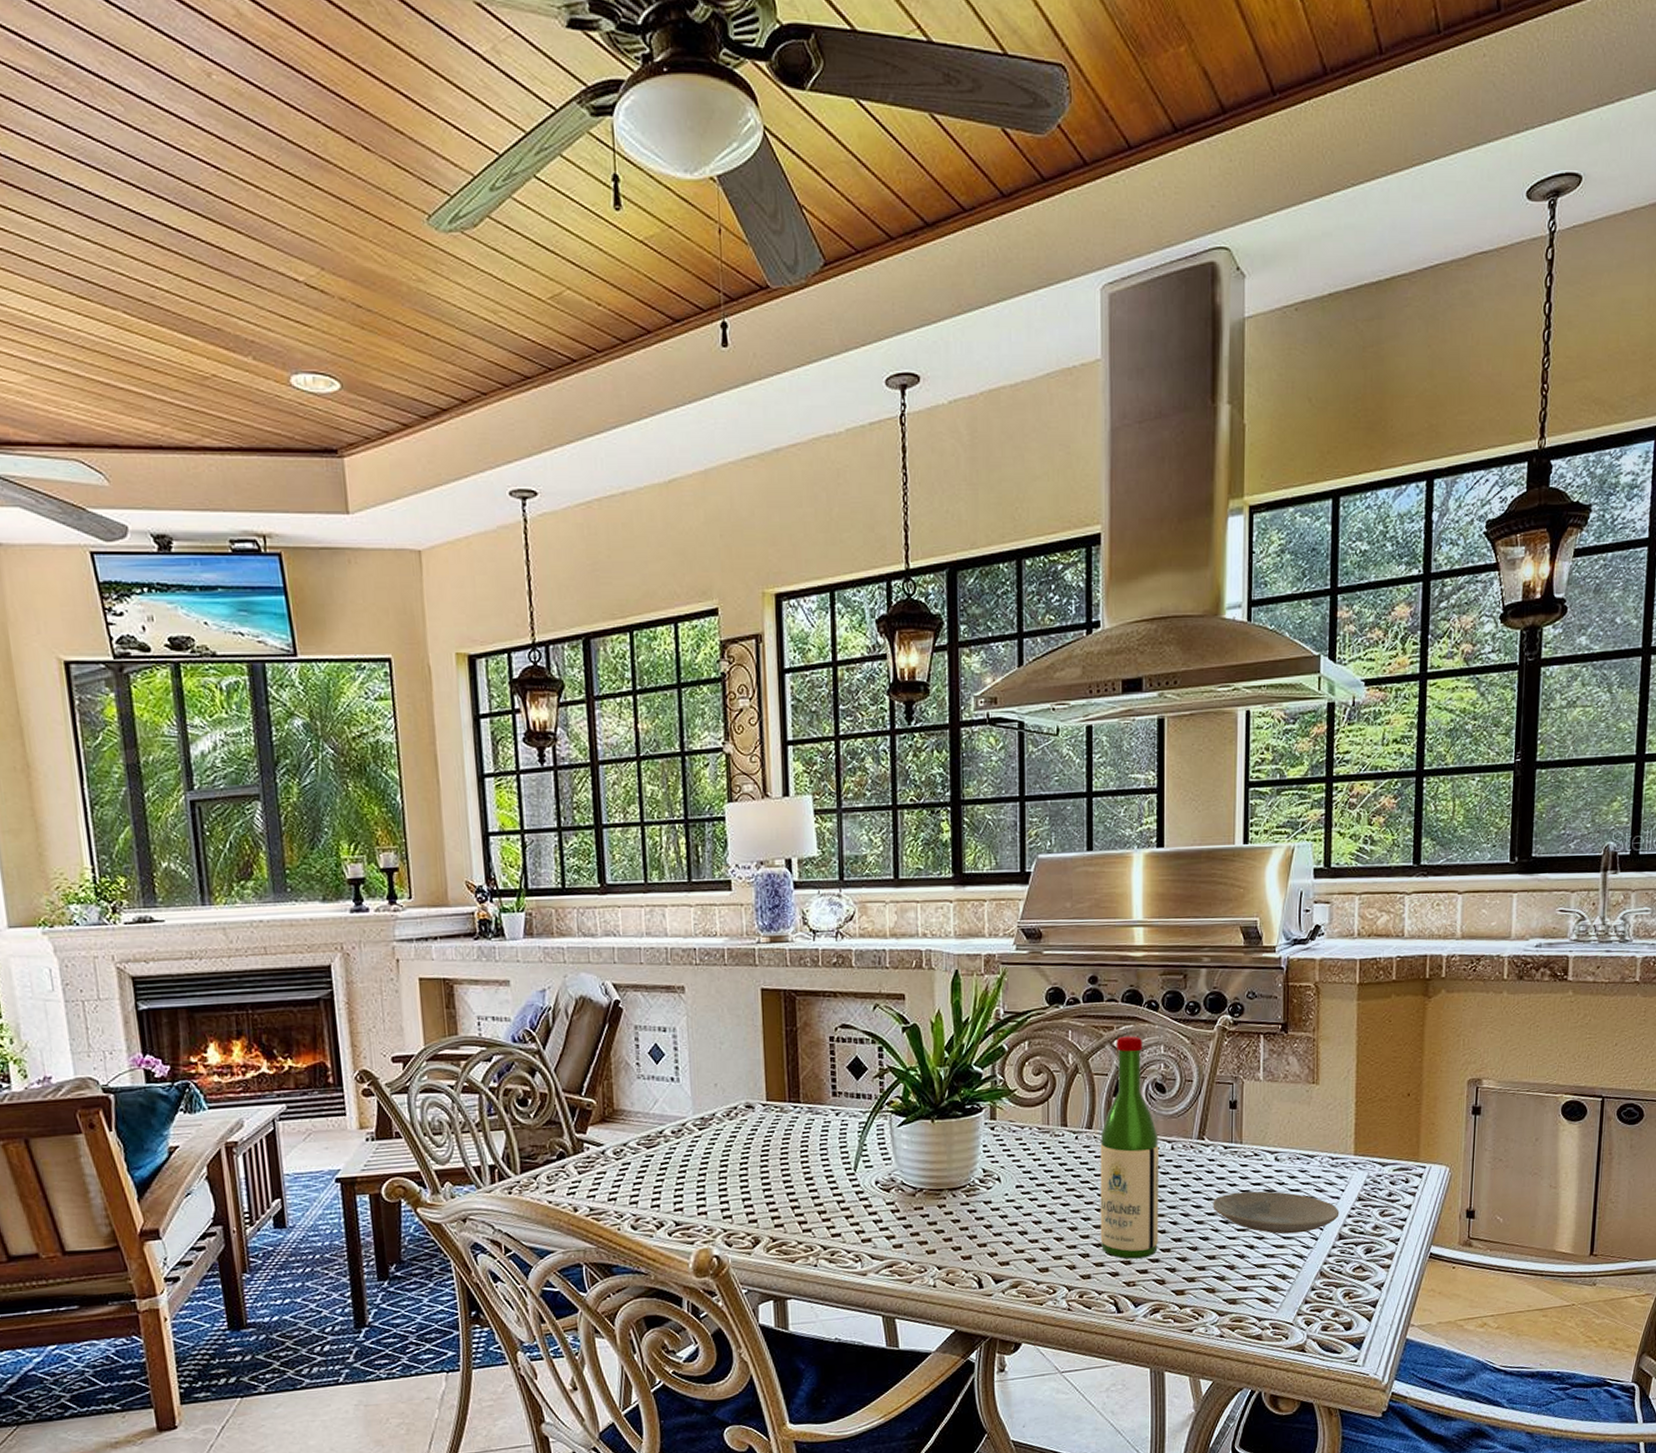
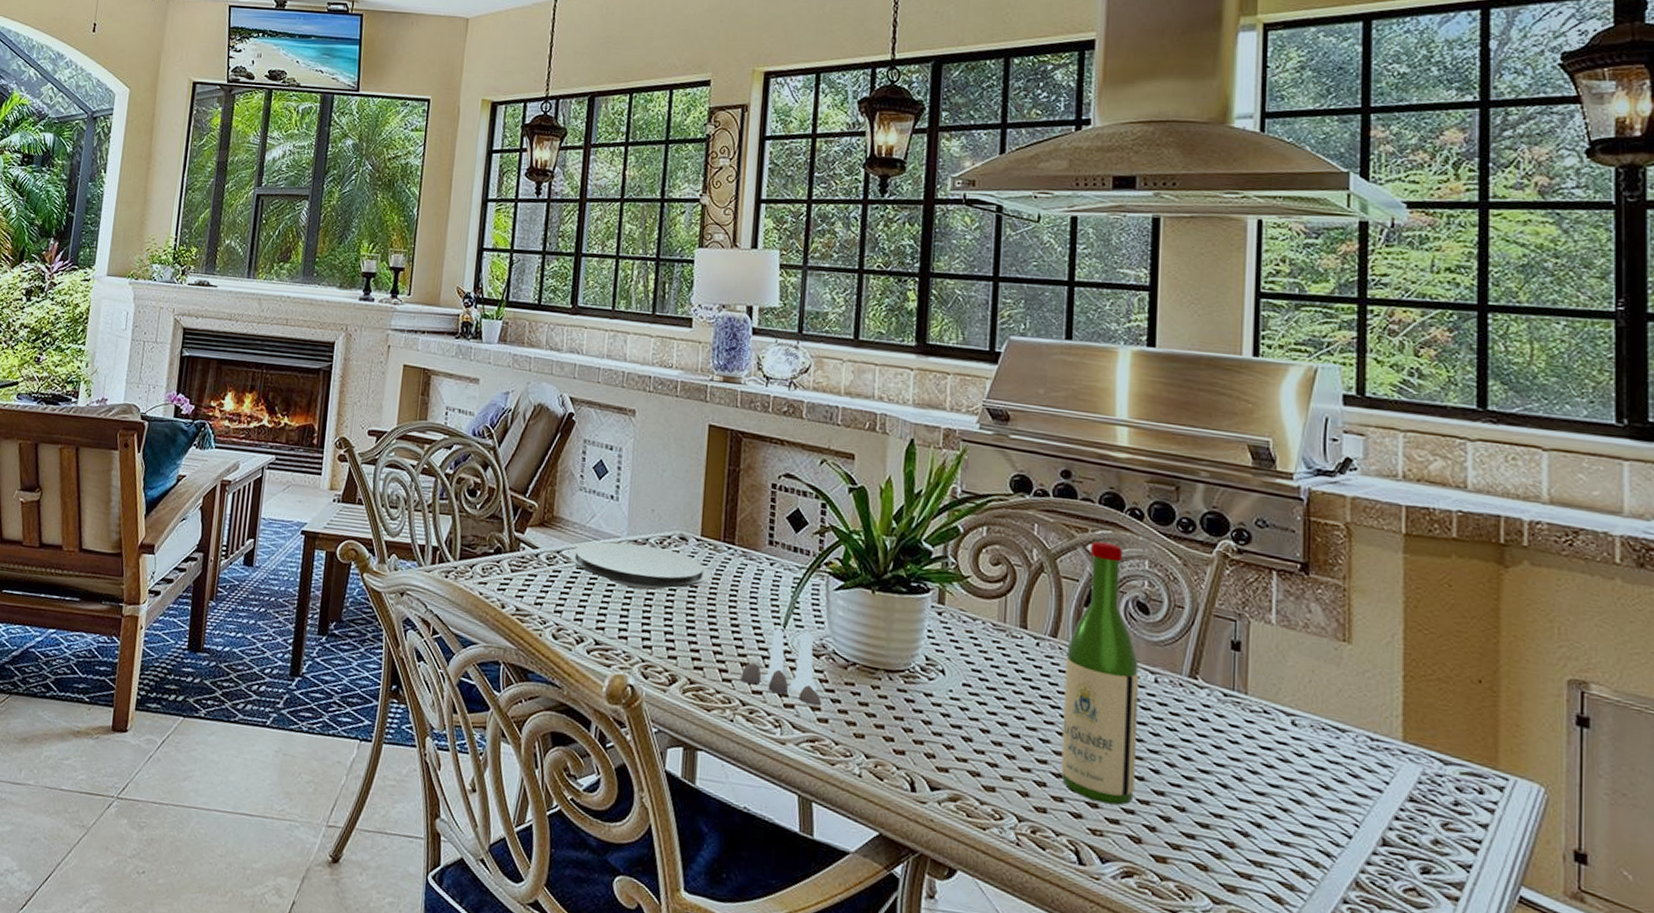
plate: none [635,1120,780,1165] -> present [568,541,711,591]
salt and pepper shaker set: none [819,1170,895,1235] -> present [739,627,821,706]
plate: present [1213,1191,1340,1234] -> none [1207,751,1383,825]

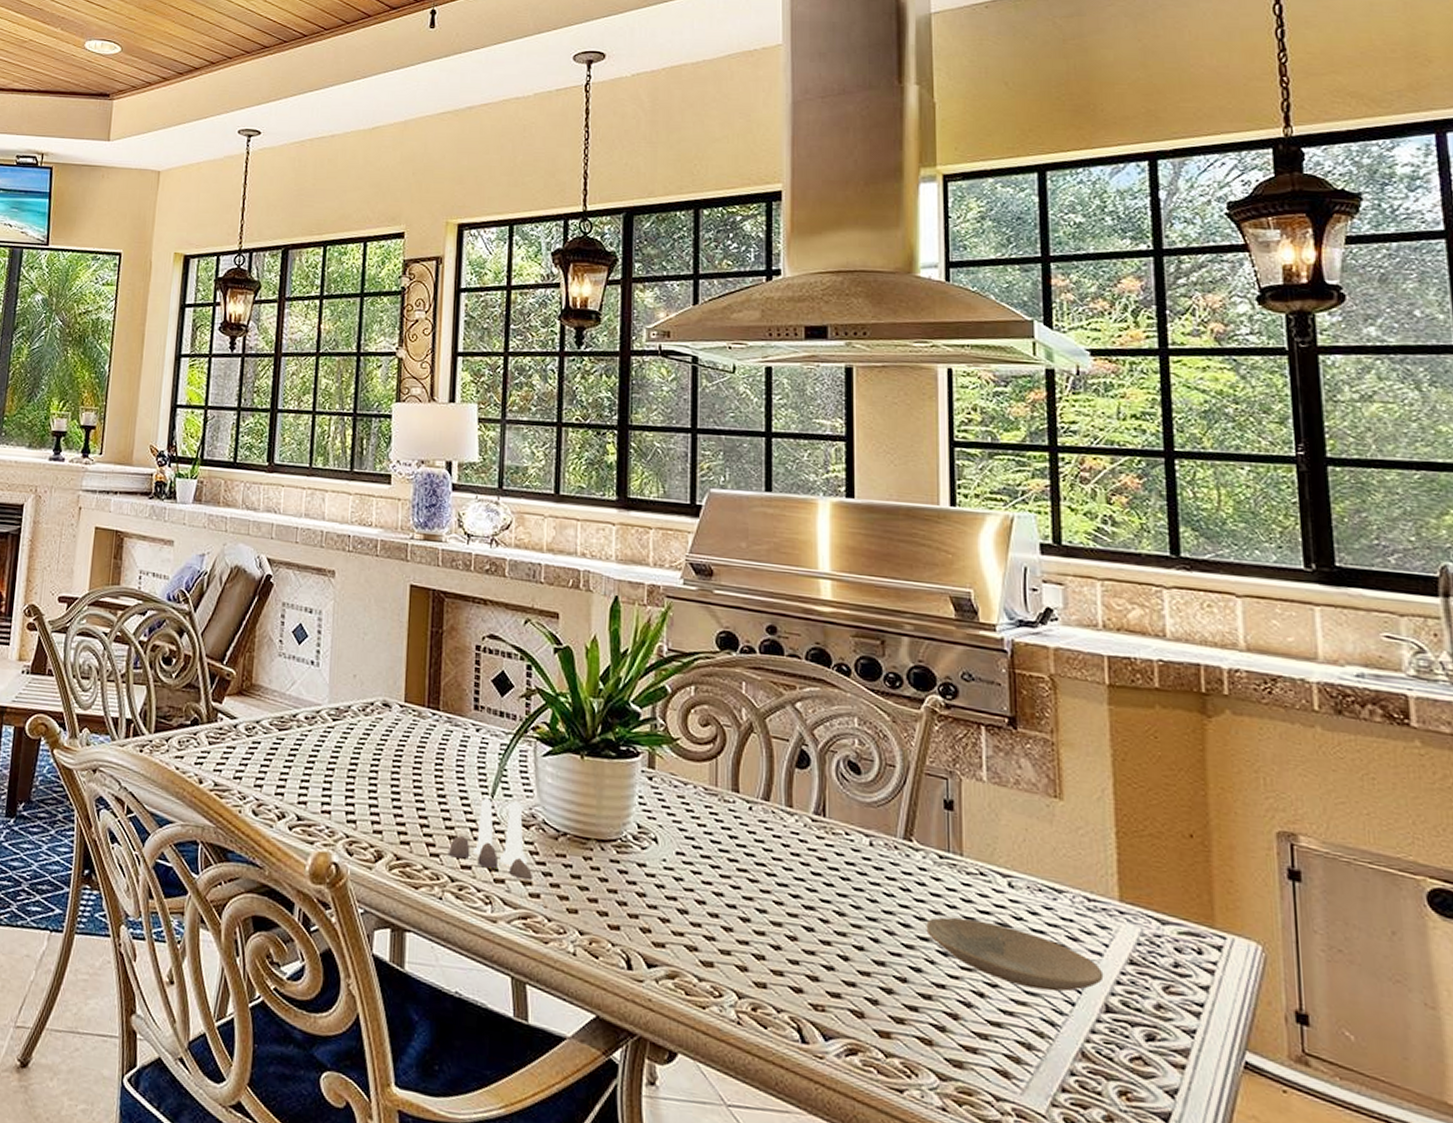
plate: present [568,541,711,591] -> none [267,710,416,761]
wine bottle: present [1061,541,1139,806] -> none [779,699,854,978]
plate: none [1207,751,1383,825] -> present [926,917,1104,992]

